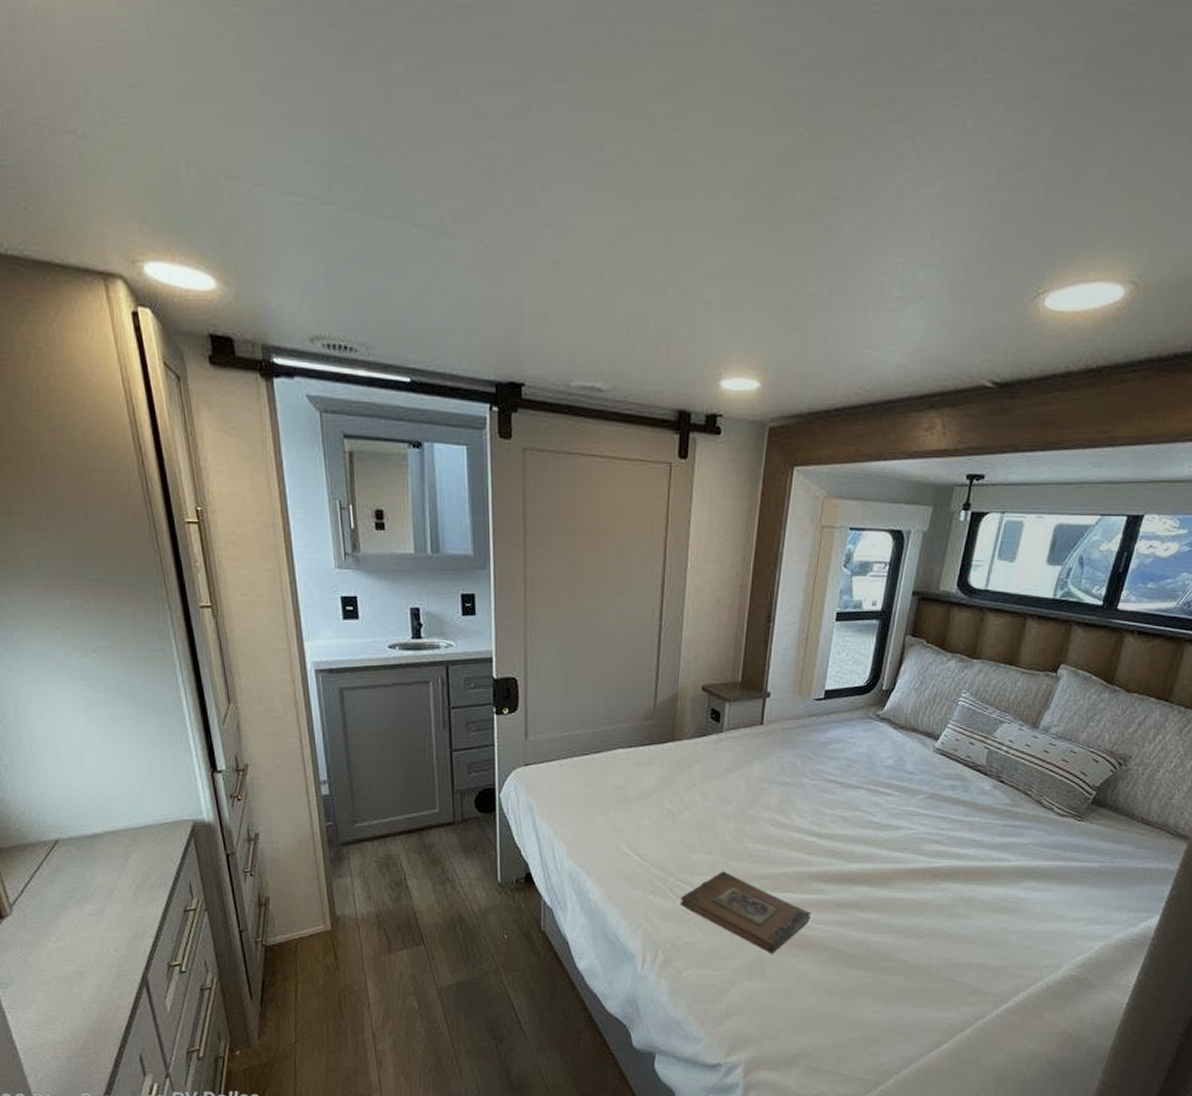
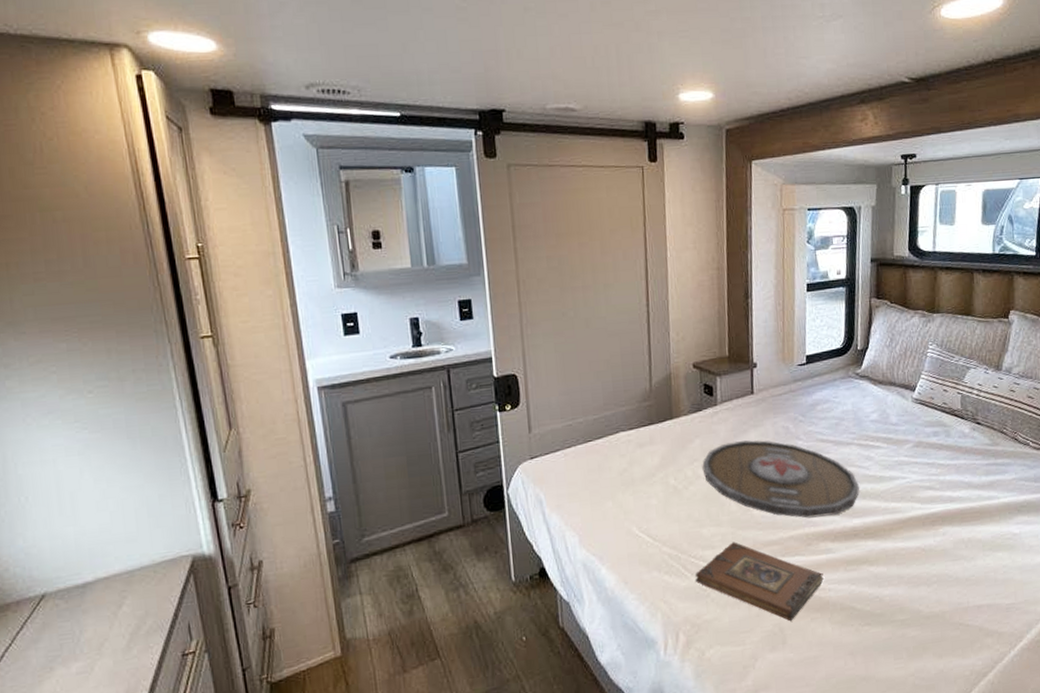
serving tray: none [700,772,862,857] -> present [702,440,859,518]

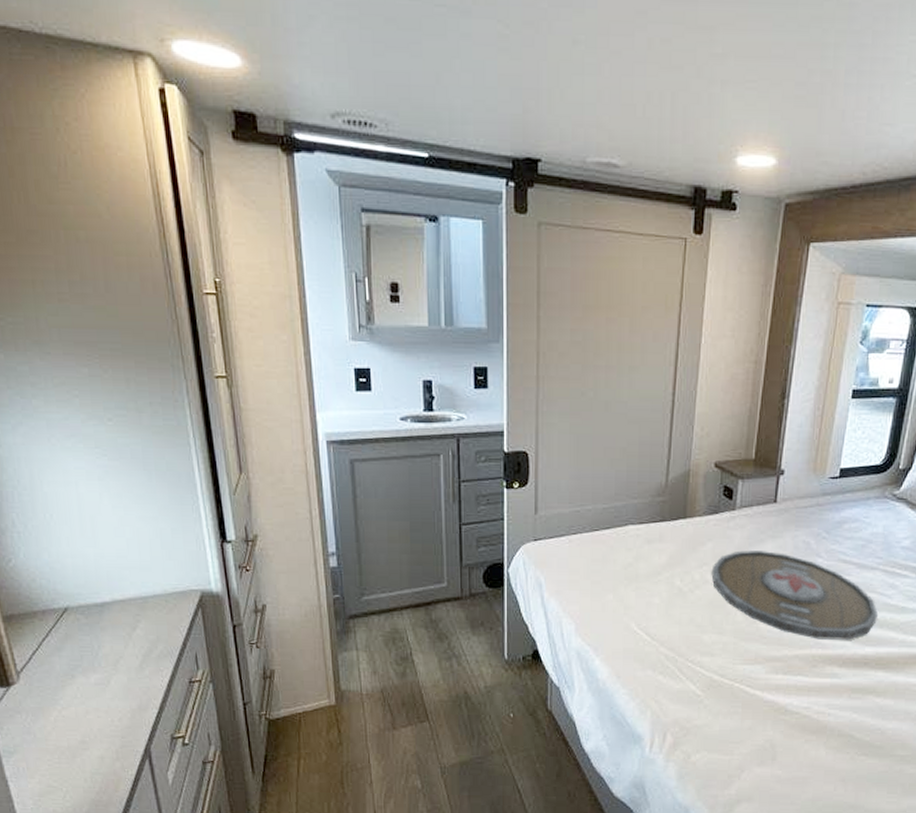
book: present [695,542,824,622] -> none [689,652,825,740]

